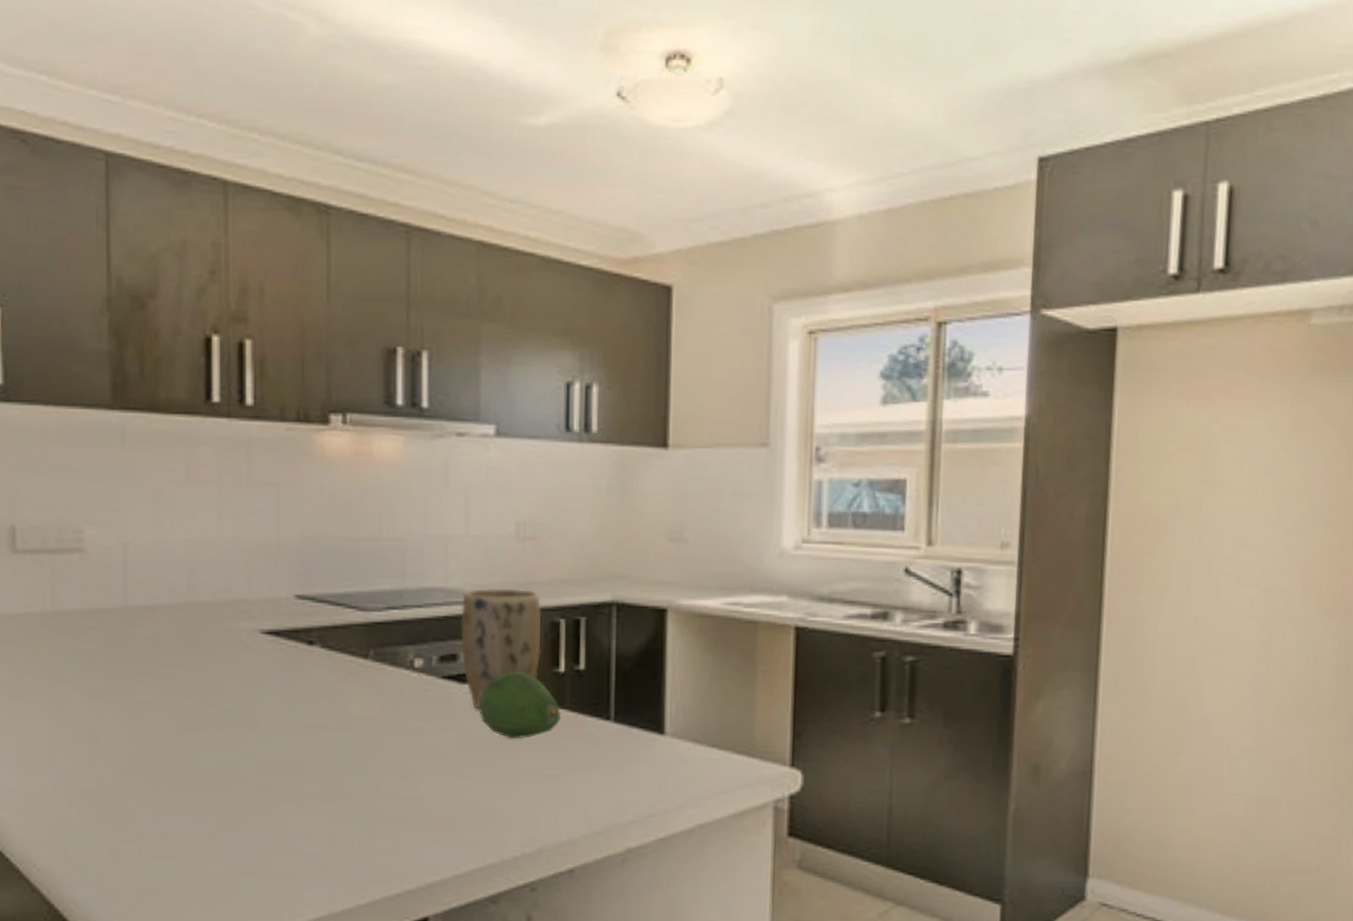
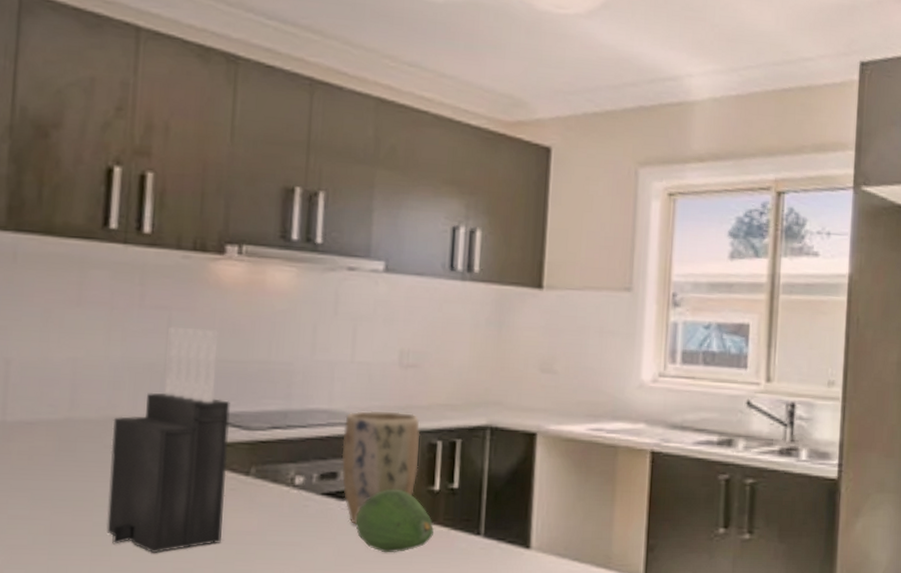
knife block: none [230,503,345,739] -> present [106,326,230,553]

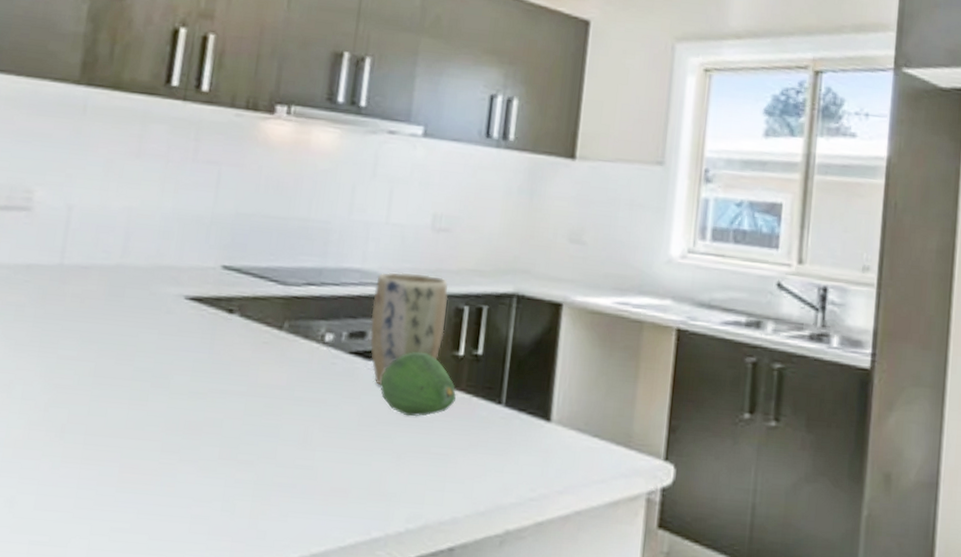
knife block: present [106,326,230,553] -> none [146,181,270,401]

